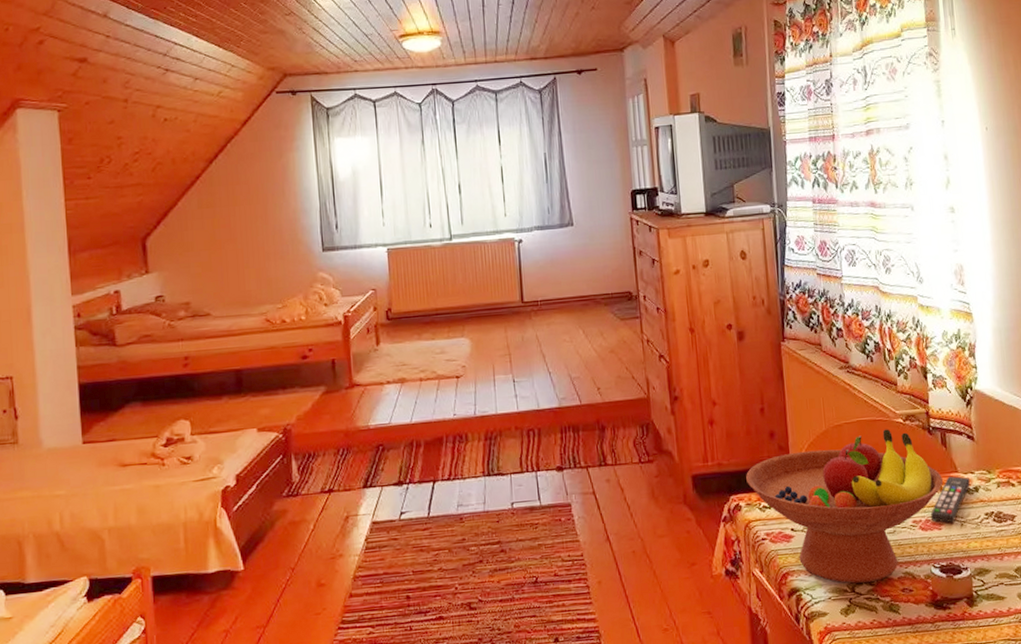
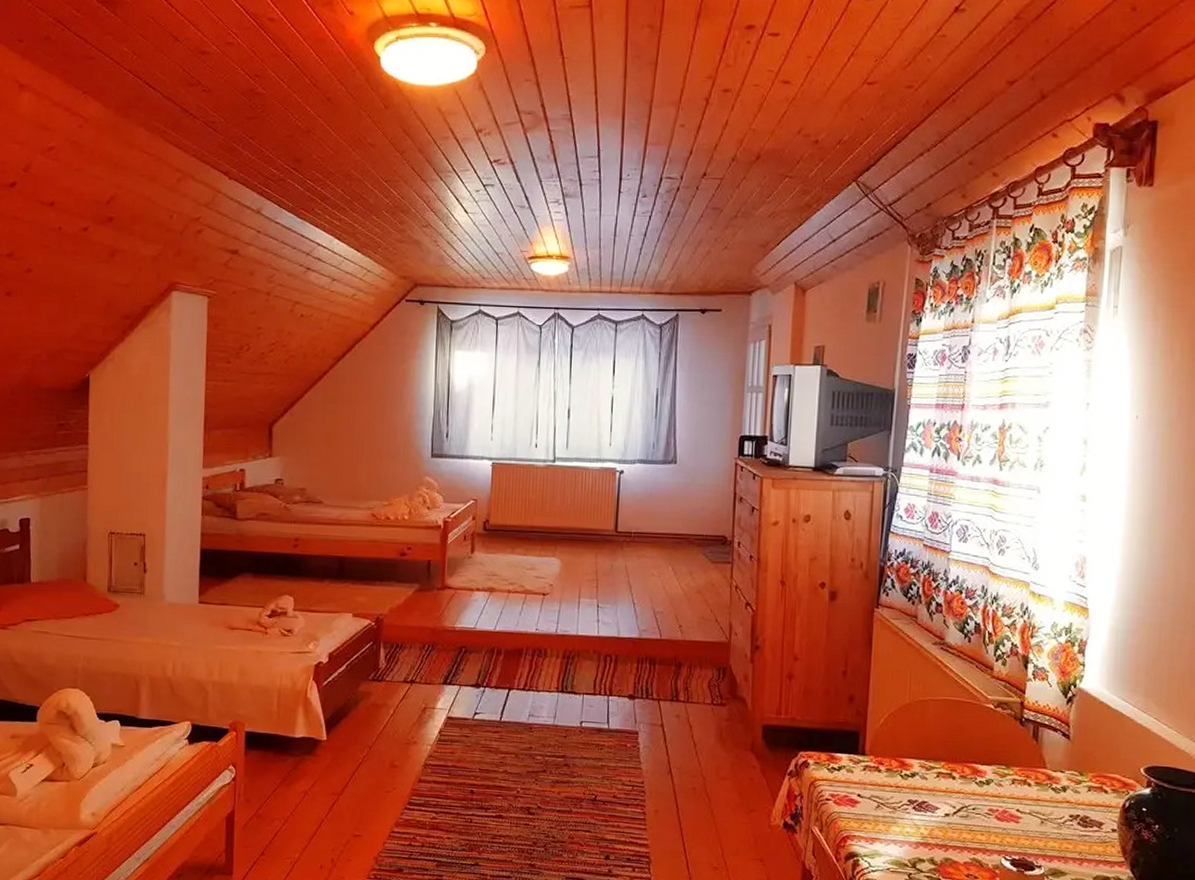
fruit bowl: present [746,429,943,584] -> none [818,712,1028,862]
remote control: present [930,476,970,523] -> none [1008,770,1058,819]

